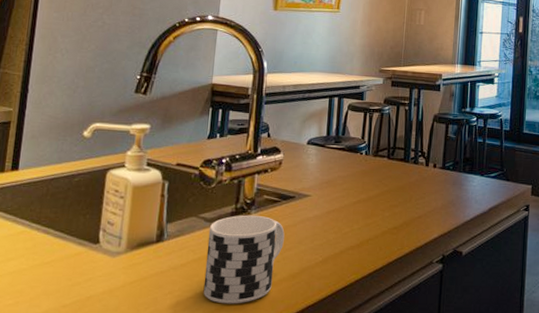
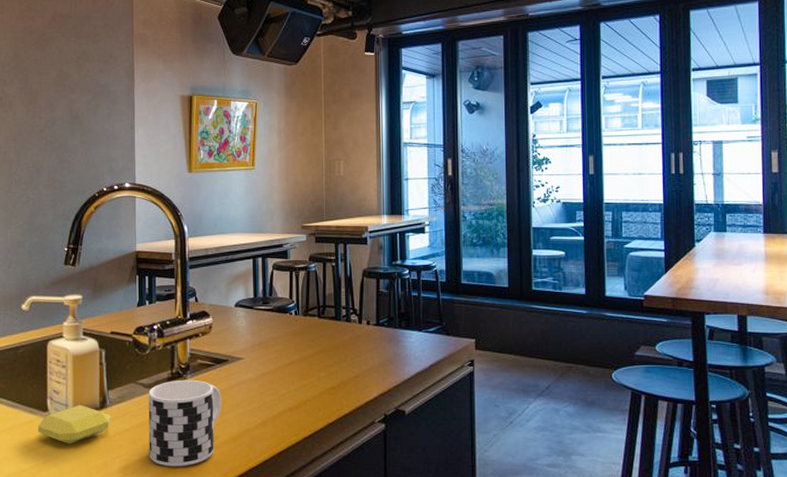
soap bar: none [85,237,168,279] -> present [38,404,111,444]

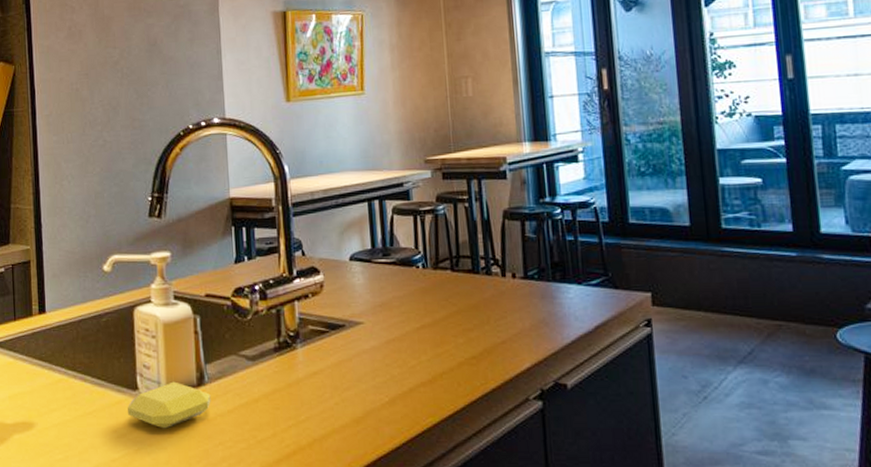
cup: present [148,379,222,467] -> none [252,349,340,456]

